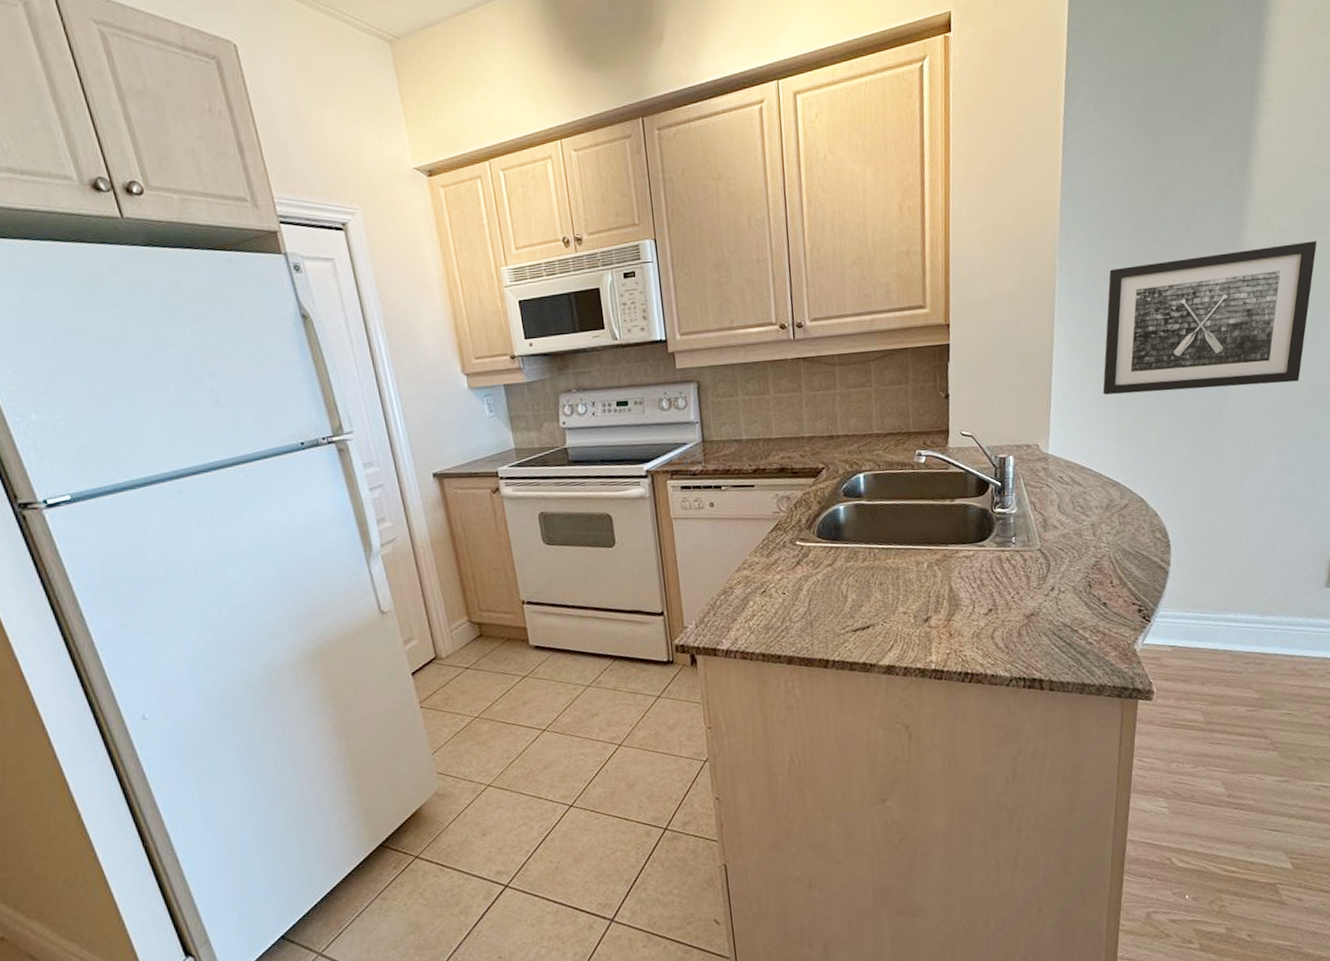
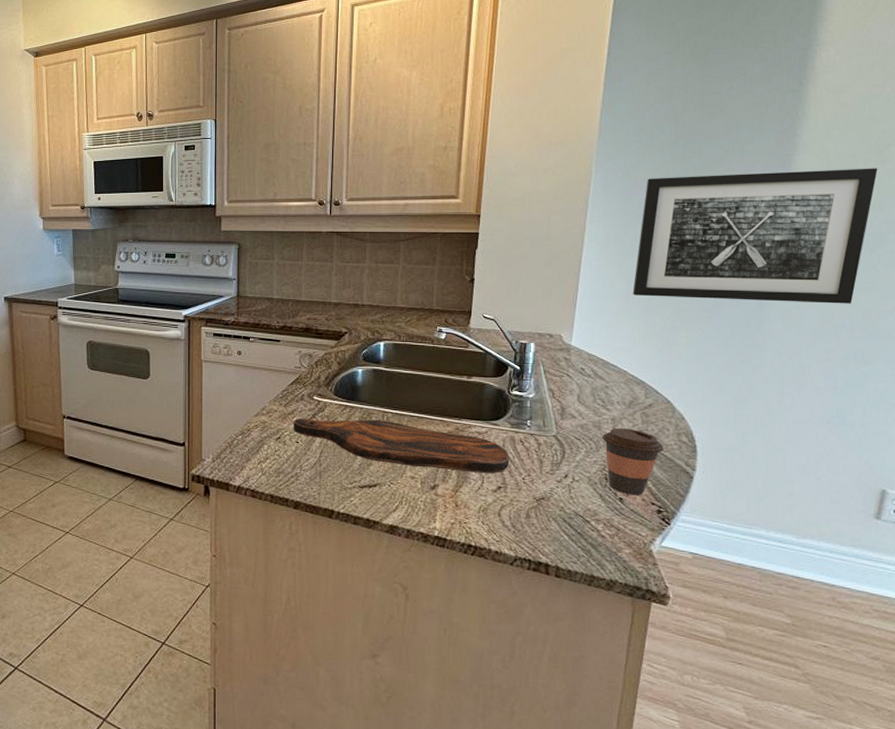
cutting board: none [778,557,998,602] -> present [294,419,510,473]
coffee cup: none [1083,532,1141,599] -> present [601,428,664,496]

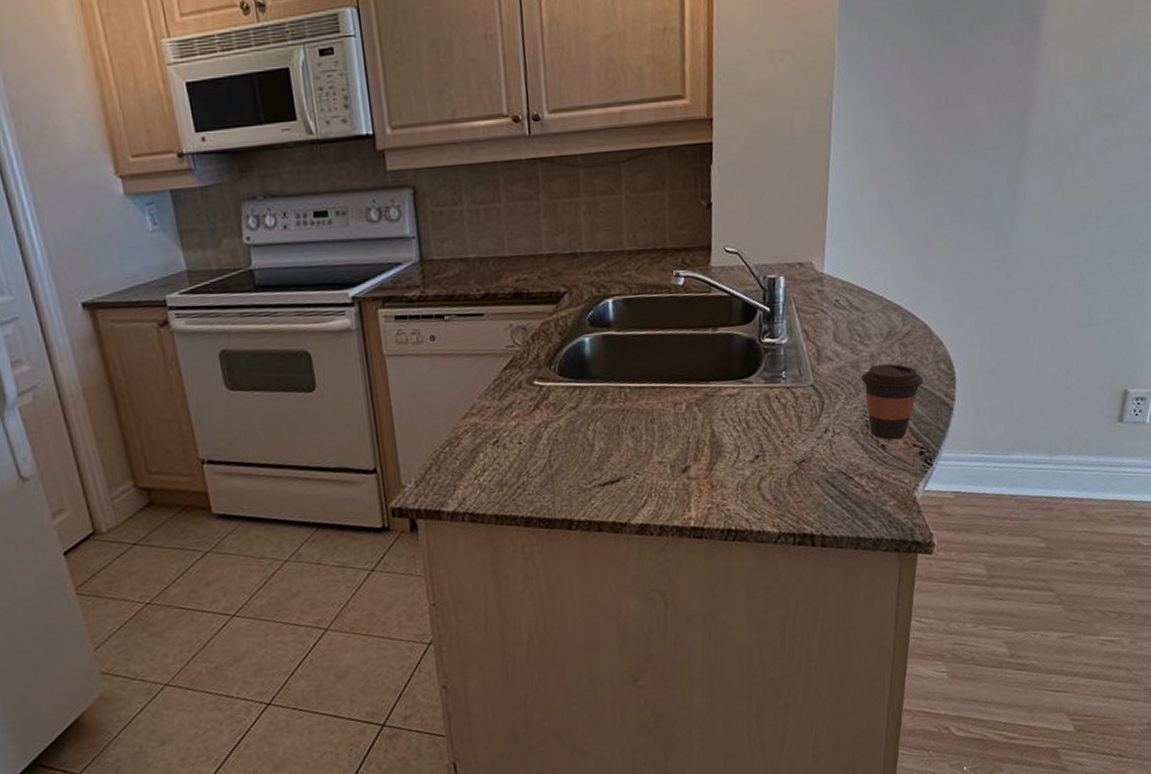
cutting board: present [294,419,510,473] -> none [512,398,766,451]
wall art: present [633,168,878,304] -> none [885,25,1121,204]

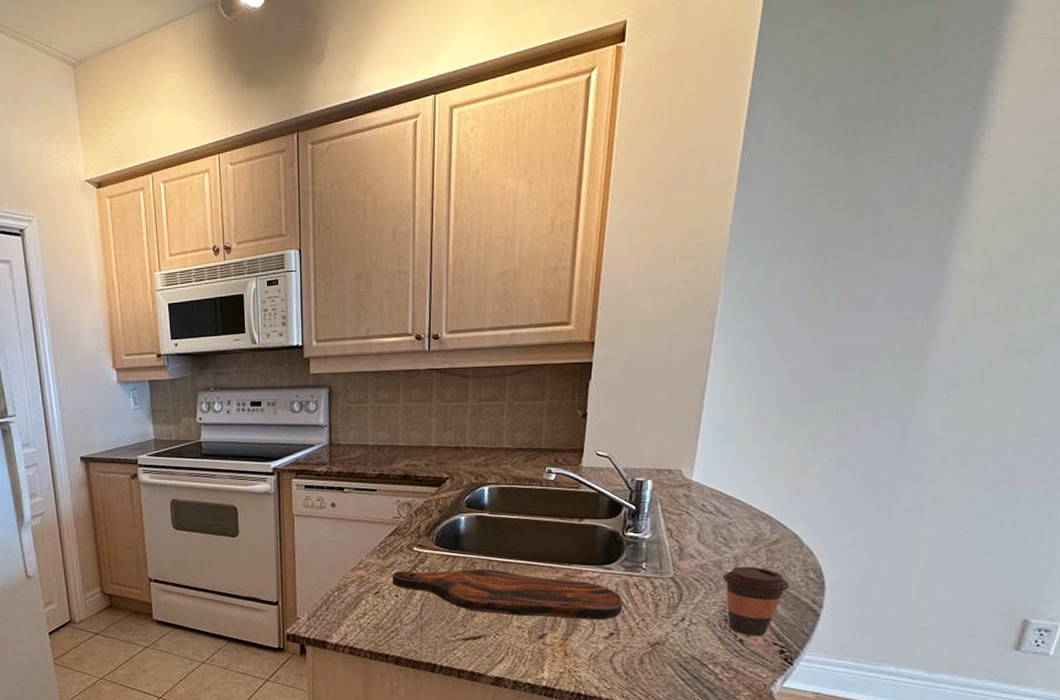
cutting board: none [512,398,766,451] -> present [393,569,623,620]

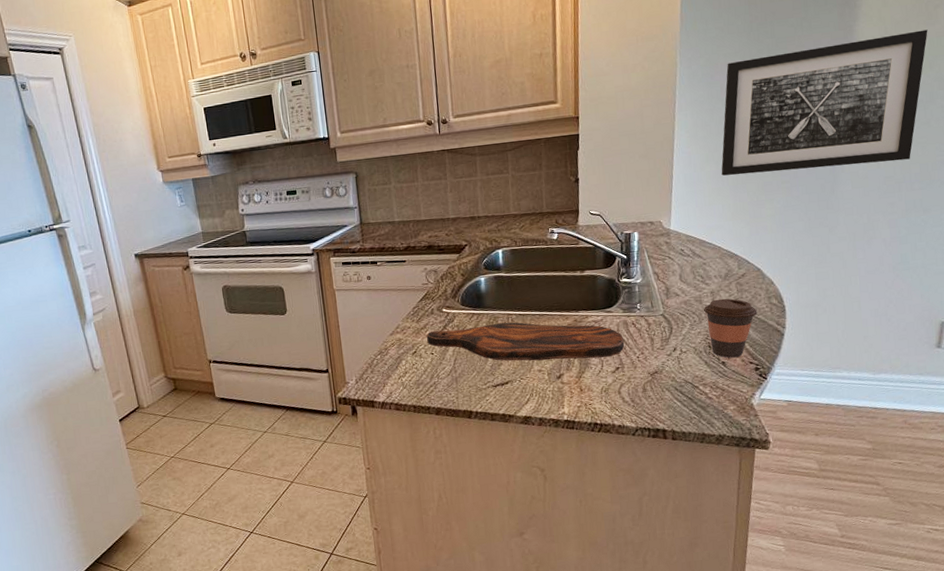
wall art: none [761,266,1046,424] -> present [721,29,928,176]

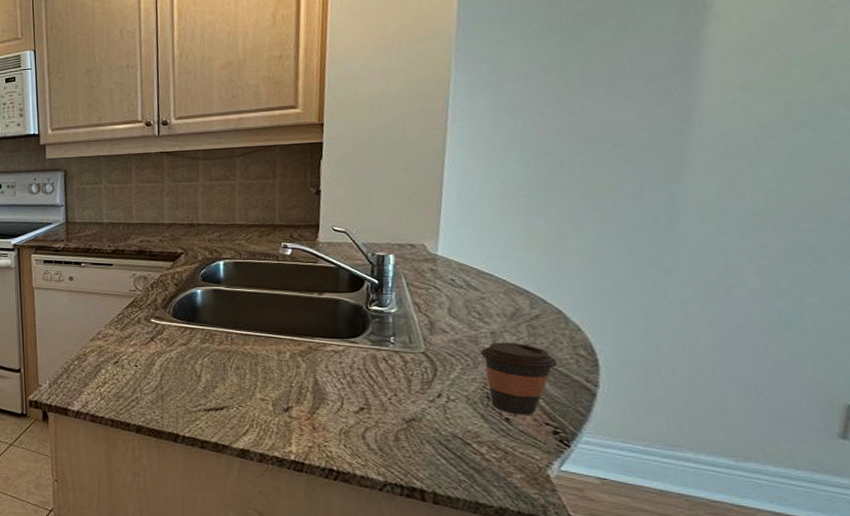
cutting board: present [427,322,625,361] -> none [131,341,372,394]
wall art: present [721,29,928,176] -> none [508,34,818,198]

